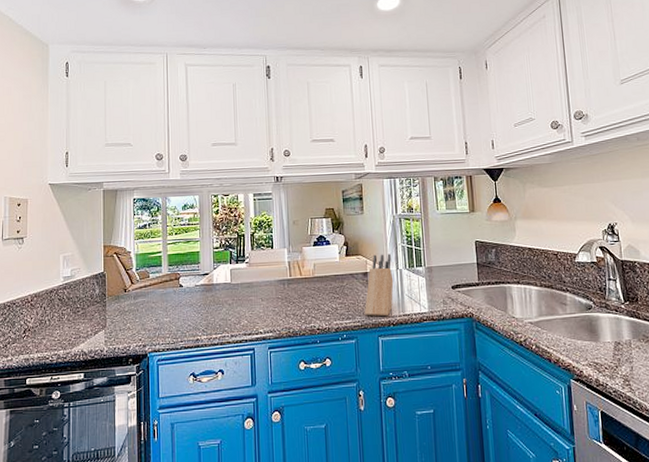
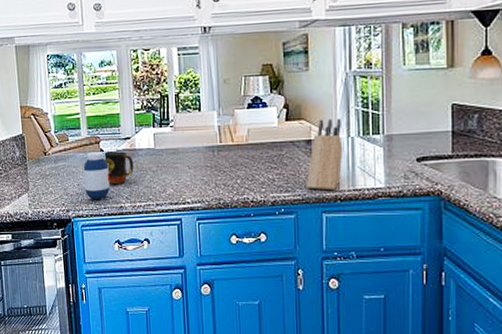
medicine bottle: none [162,287,188,333] -> present [83,152,110,199]
mug: none [183,286,211,319] -> present [104,151,134,185]

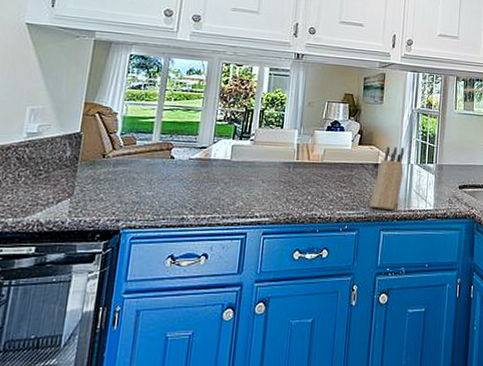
medicine bottle: present [83,152,110,199] -> none [143,158,177,209]
mug: present [104,151,134,185] -> none [173,159,206,195]

